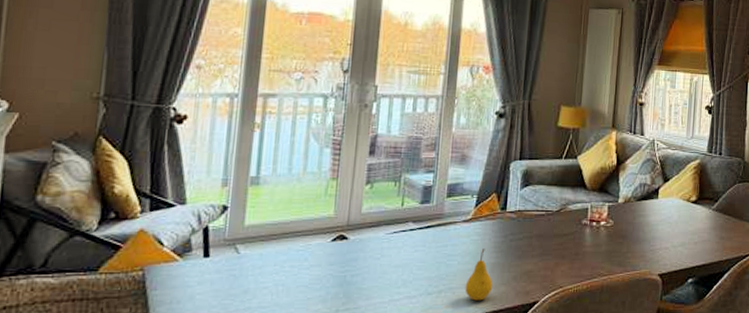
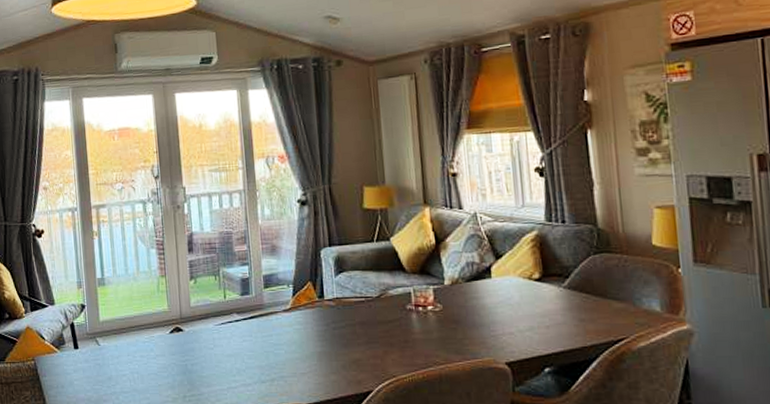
fruit: present [465,249,493,301] -> none [295,337,323,389]

